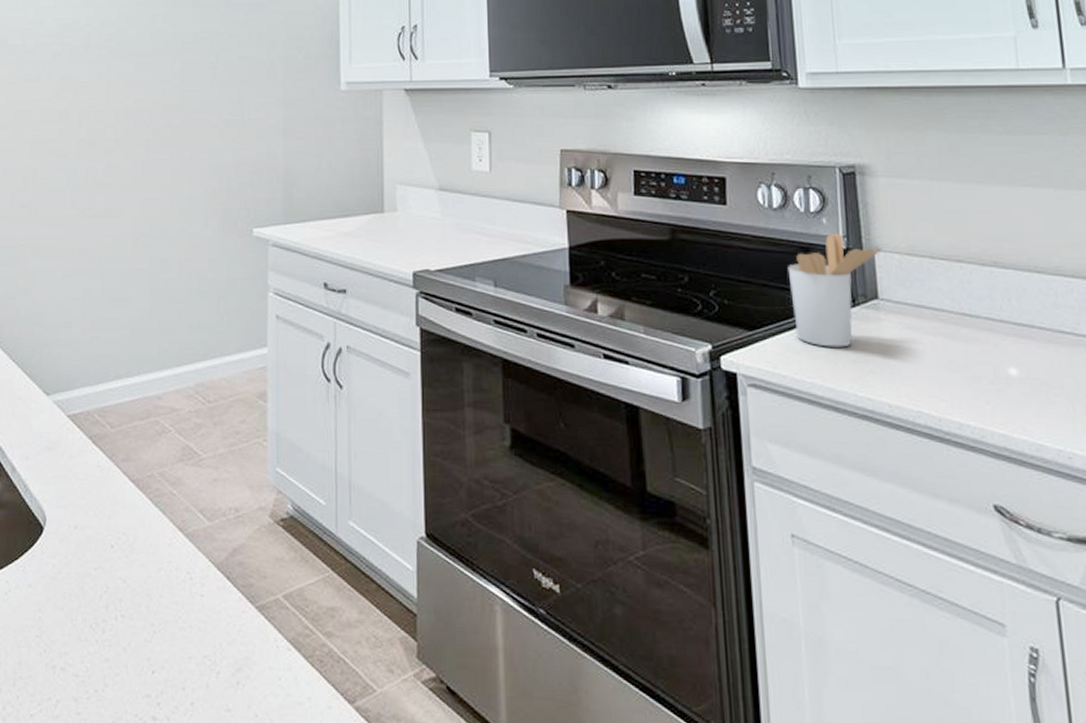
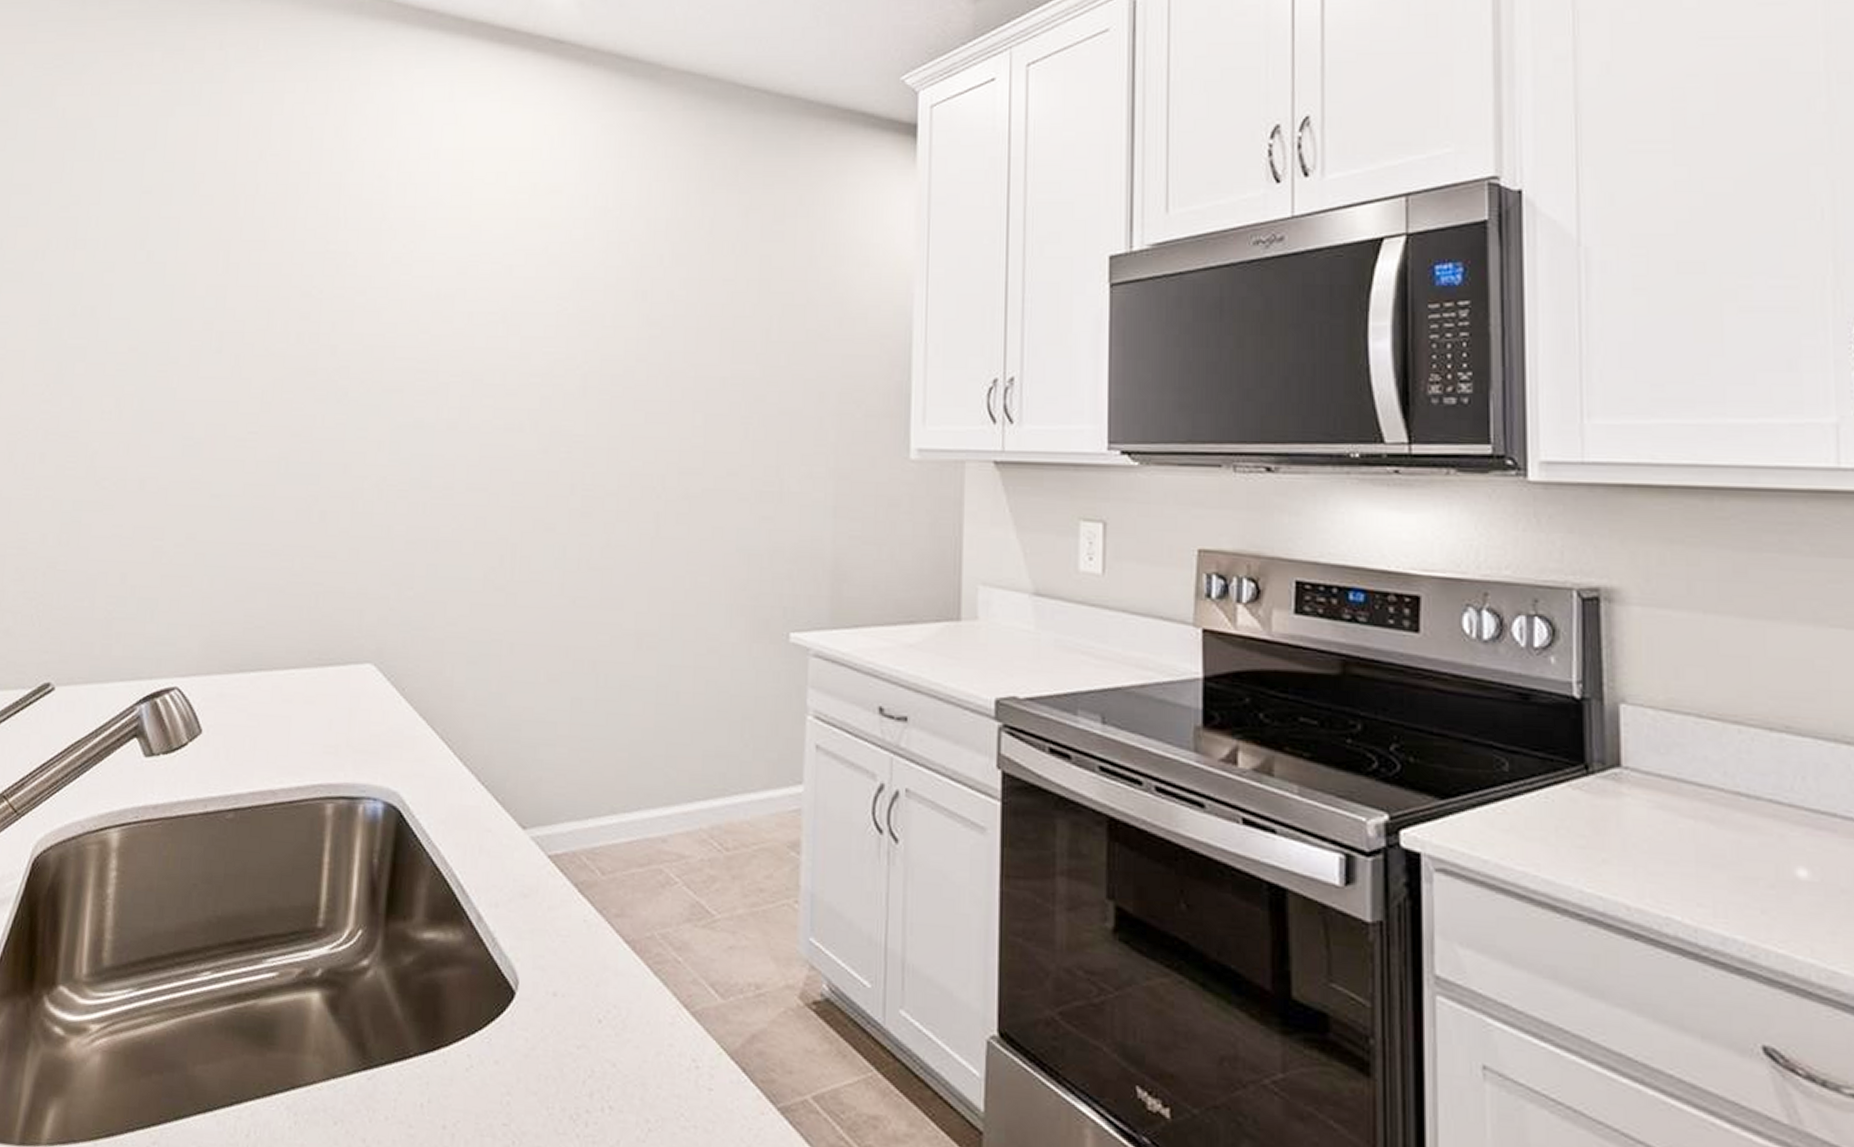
utensil holder: present [787,233,883,348] -> none [1498,676,1632,828]

